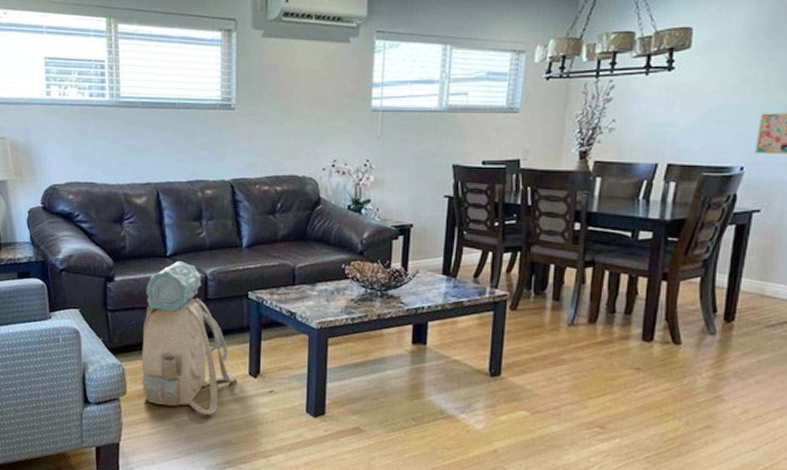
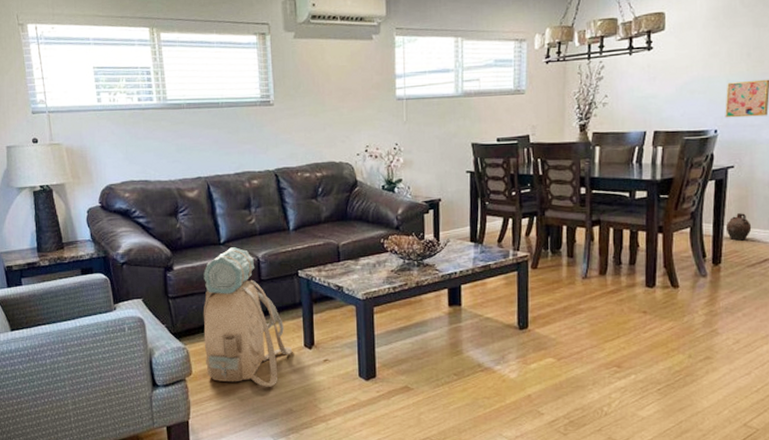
ceramic jug: none [743,265,776,297] -> present [725,213,752,241]

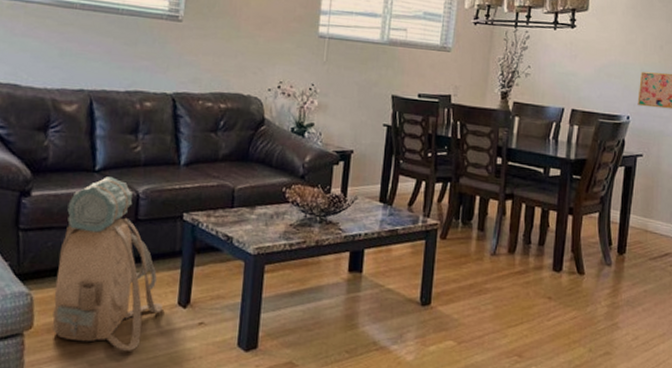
ceramic jug: present [725,213,752,241] -> none [631,203,656,232]

